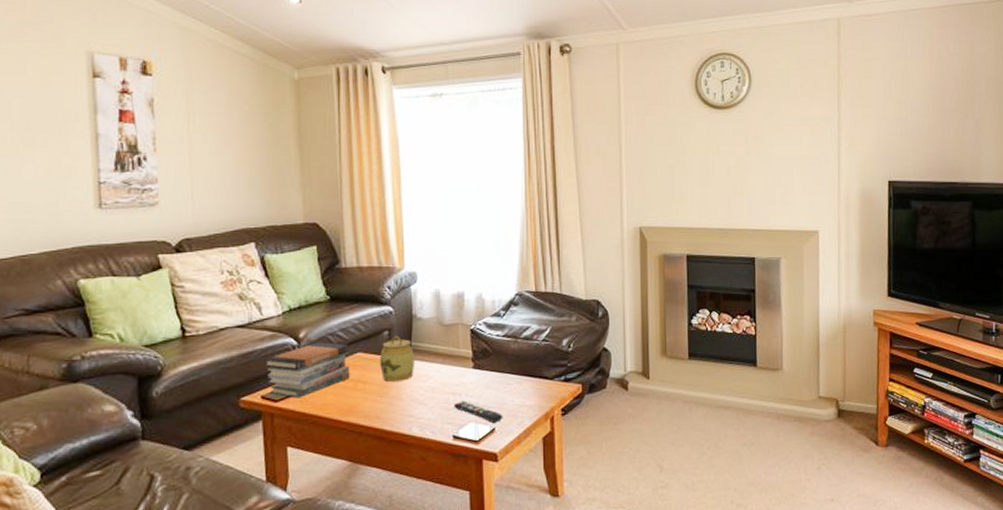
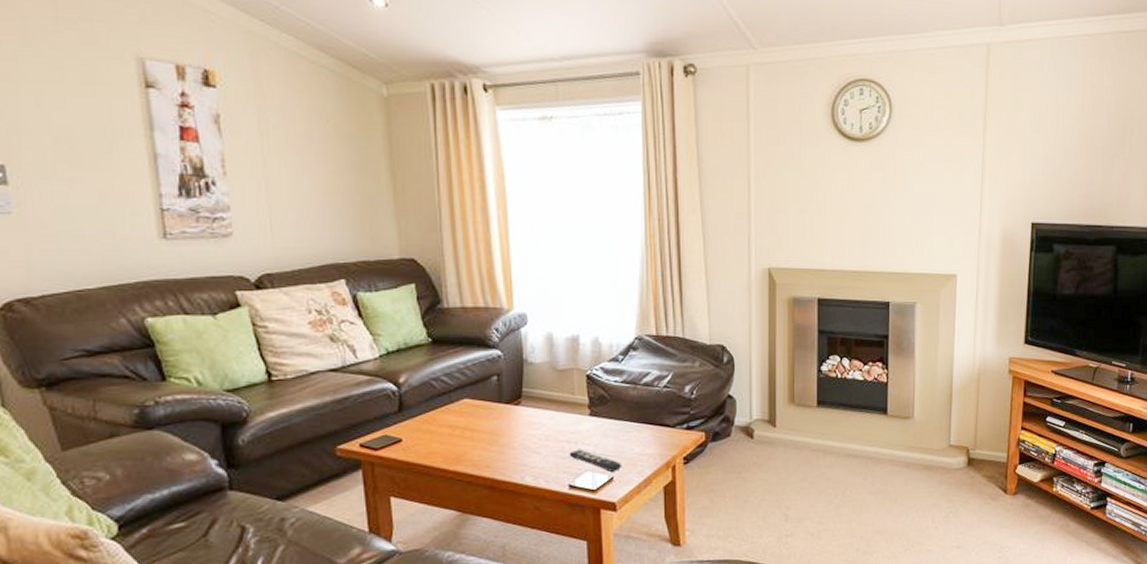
book stack: present [263,342,350,398] -> none [360,387,456,447]
jar: present [380,335,414,383] -> none [489,381,526,430]

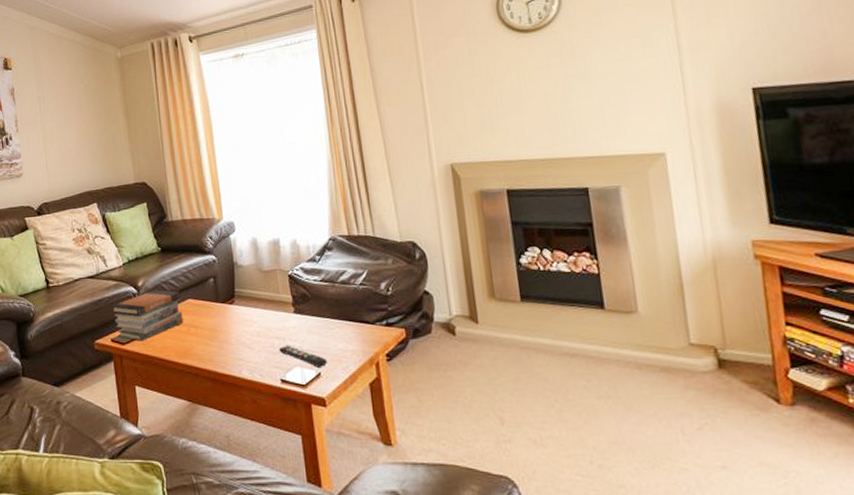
book stack: none [360,387,456,447] -> present [111,290,183,342]

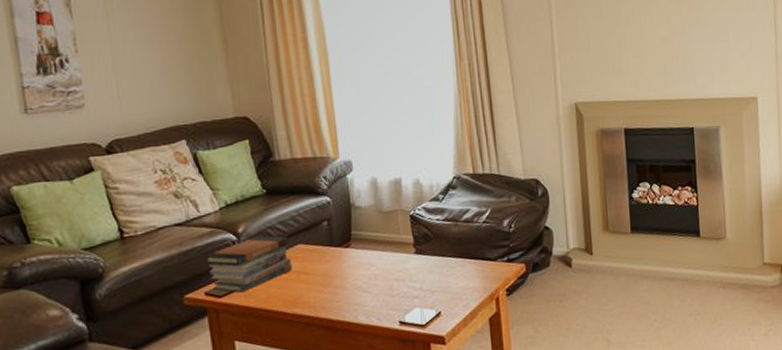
remote control: present [279,345,328,367] -> none [398,286,449,307]

